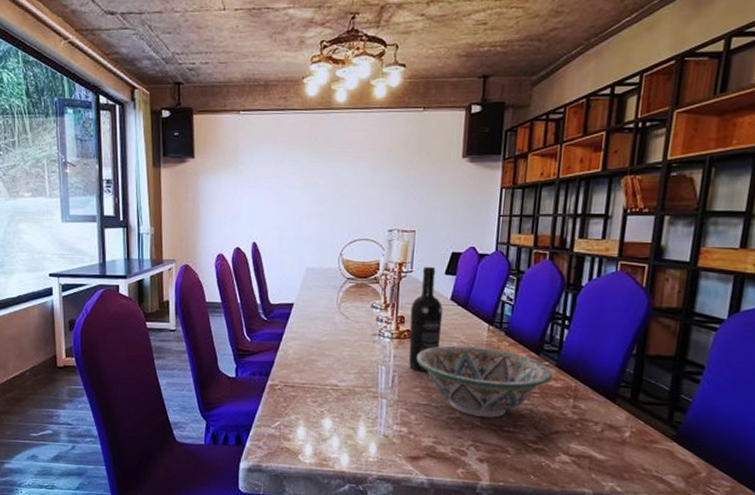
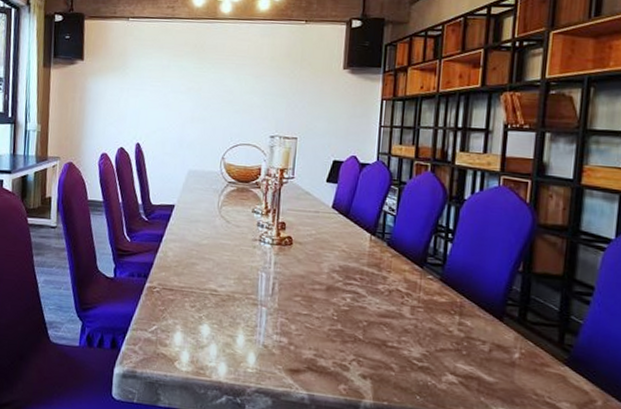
wine bottle: present [408,266,443,372] -> none [289,173,325,281]
decorative bowl: present [416,345,553,418] -> none [297,254,437,332]

